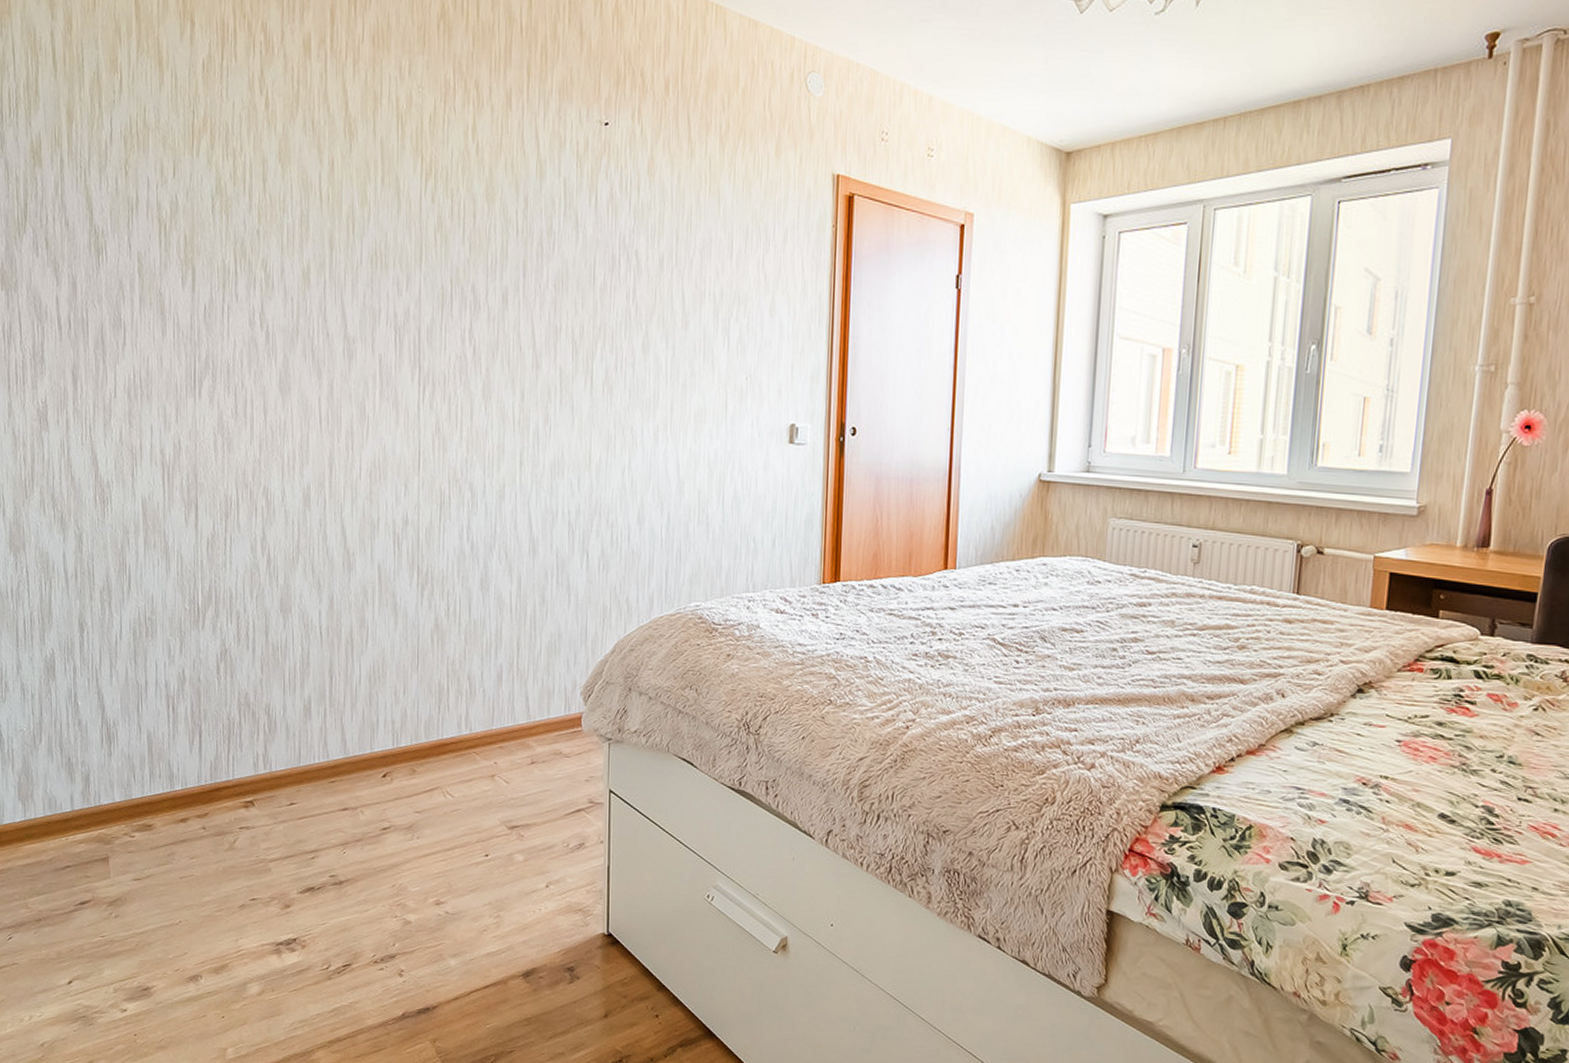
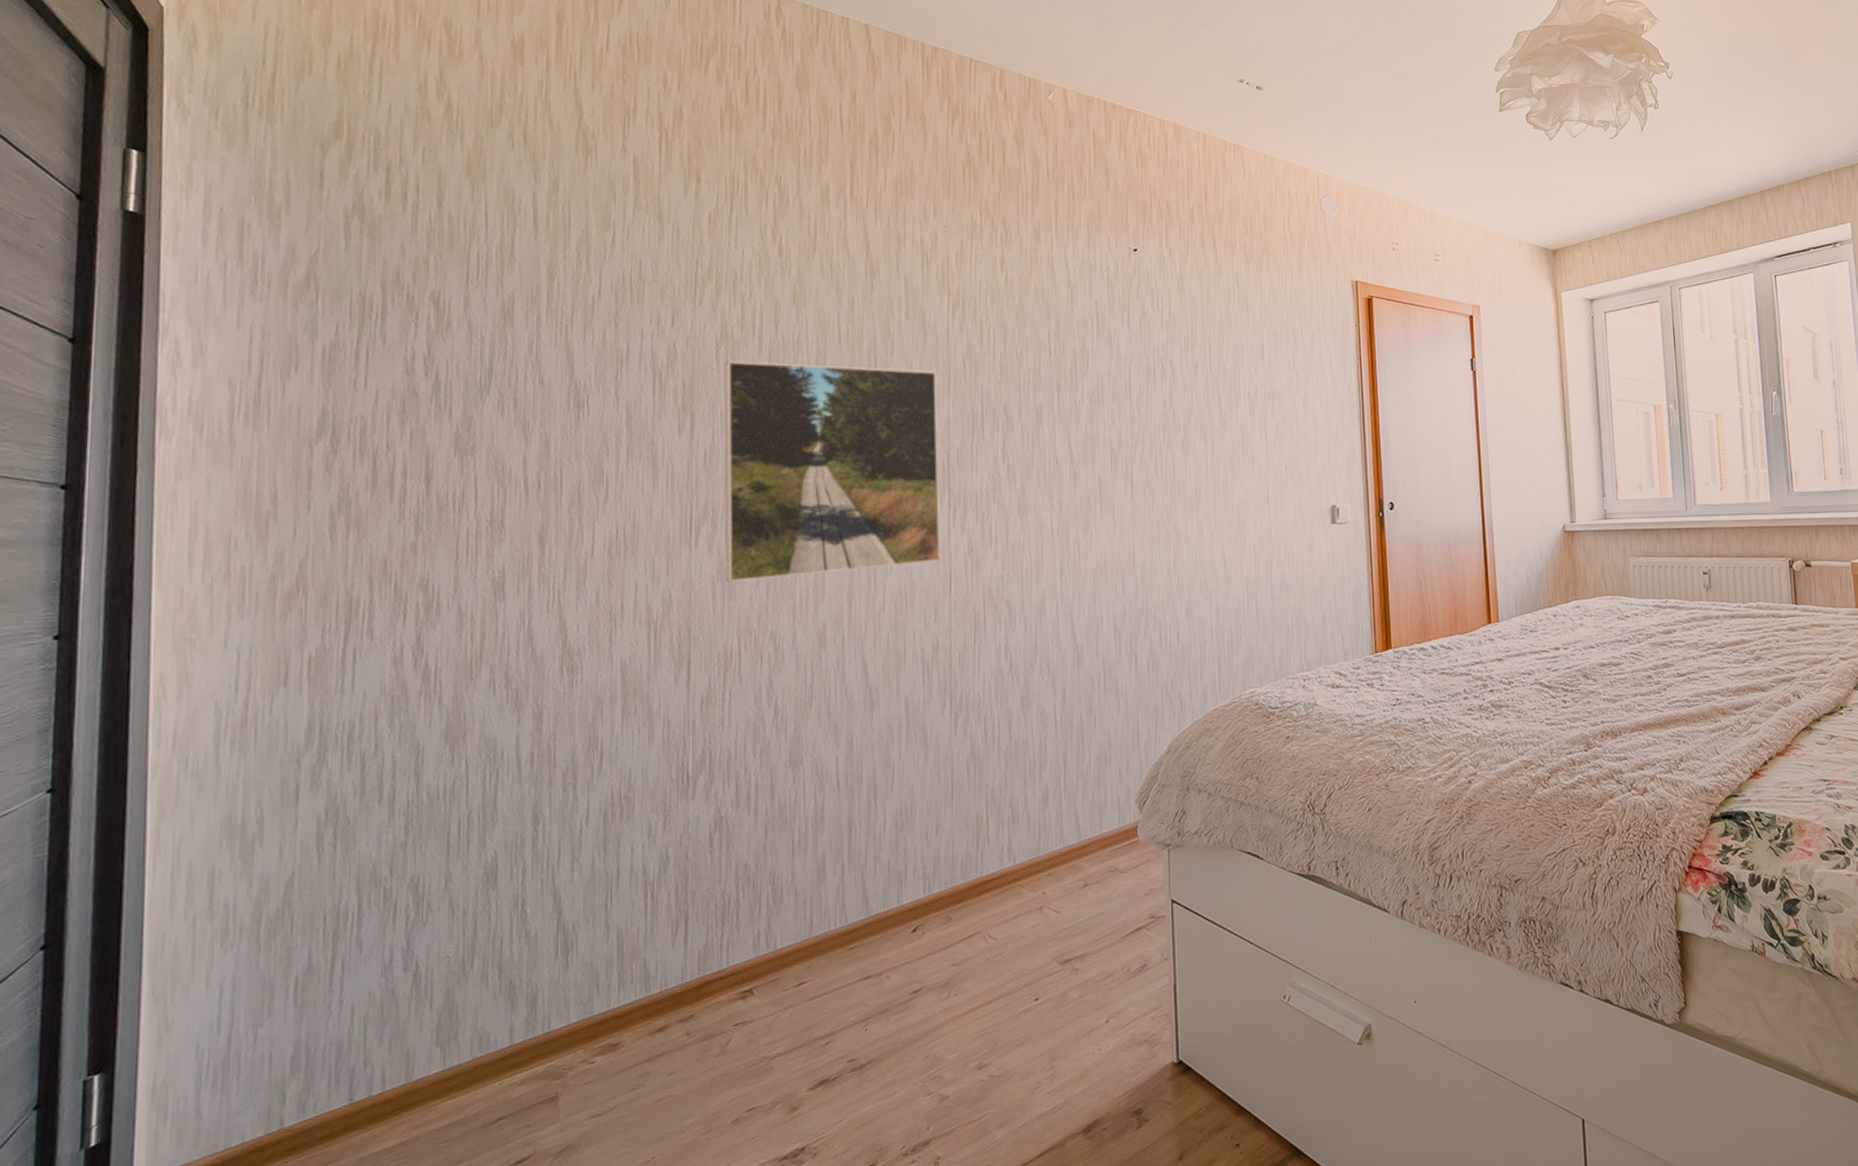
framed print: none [219,216,412,438] -> present [724,360,942,582]

